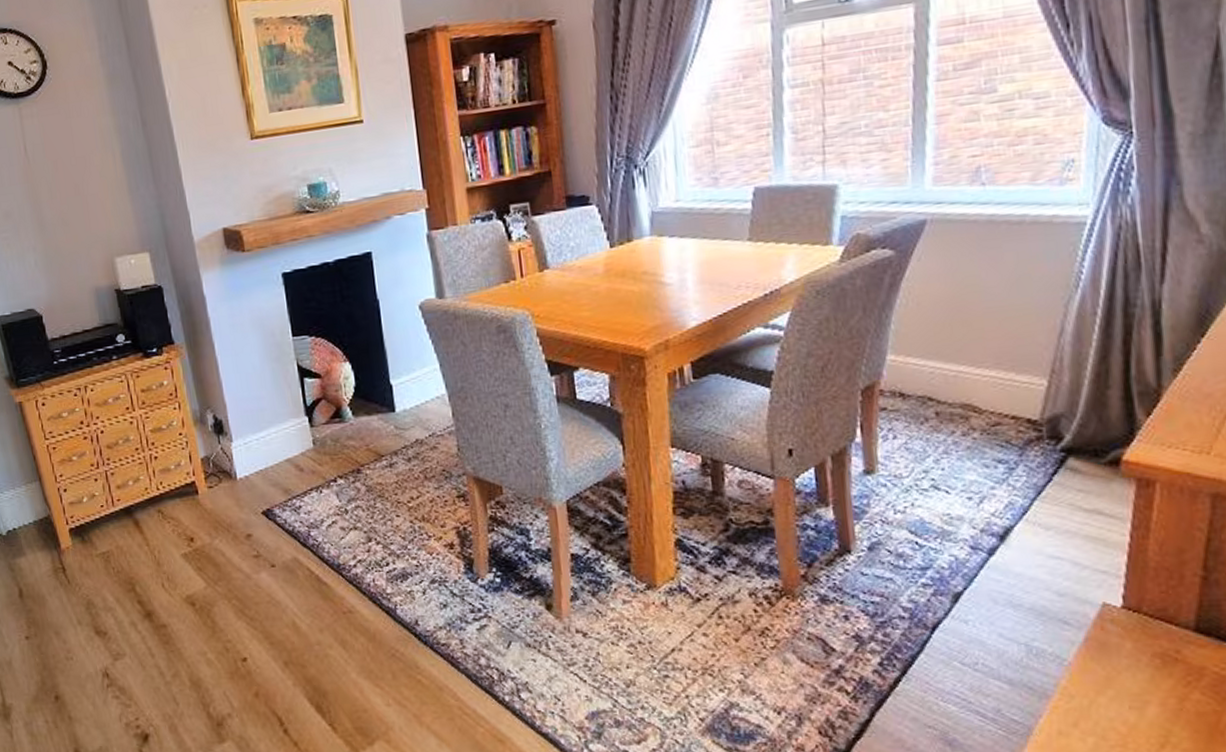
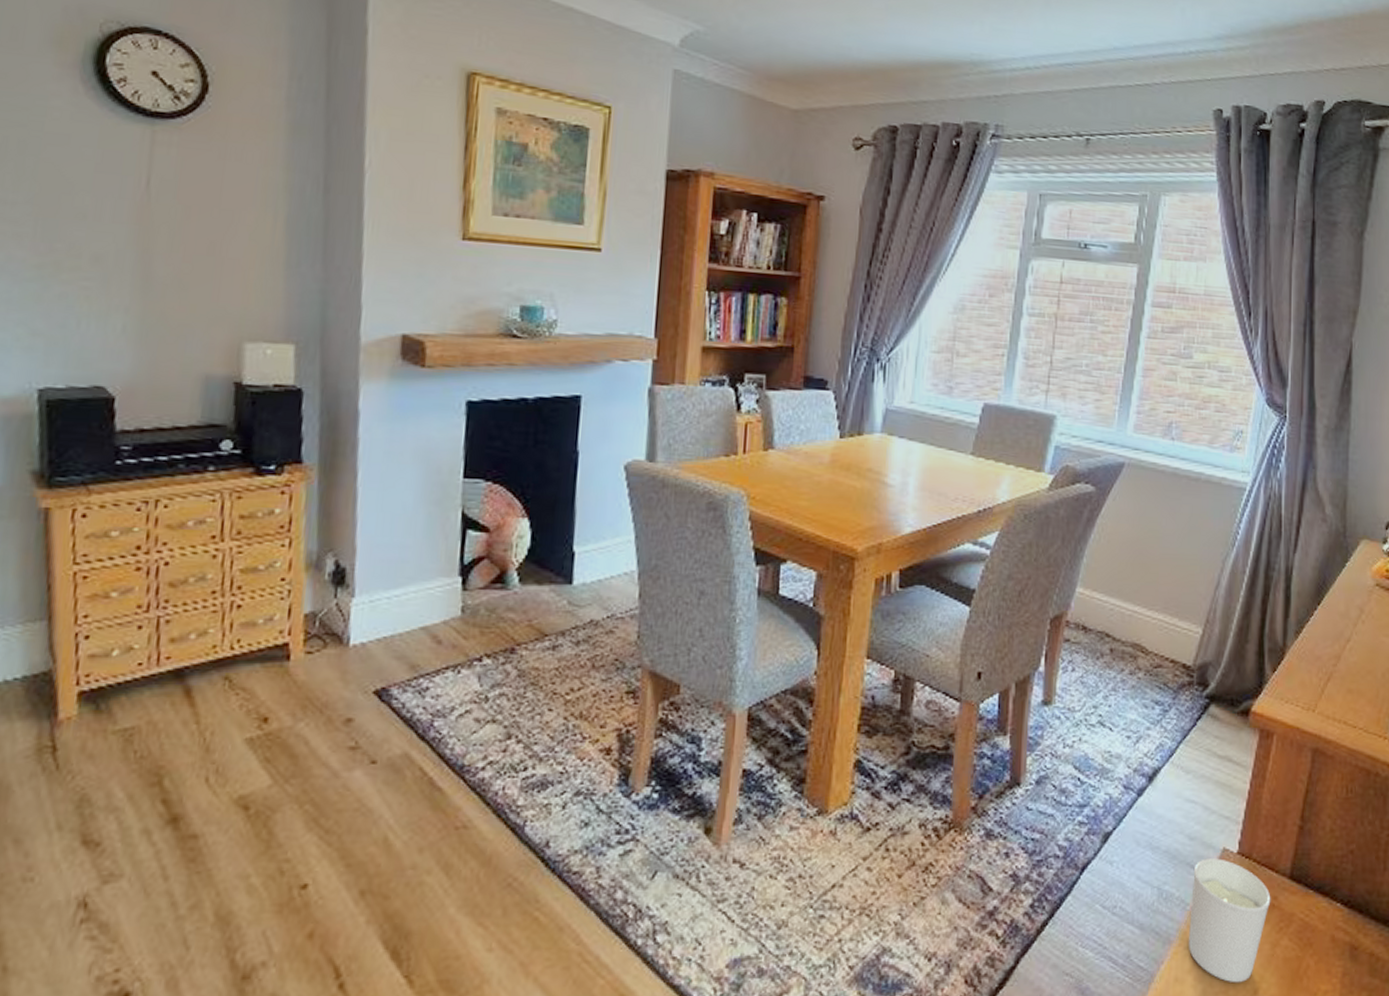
candle holder: none [1067,613,1173,737] -> present [1188,858,1271,983]

